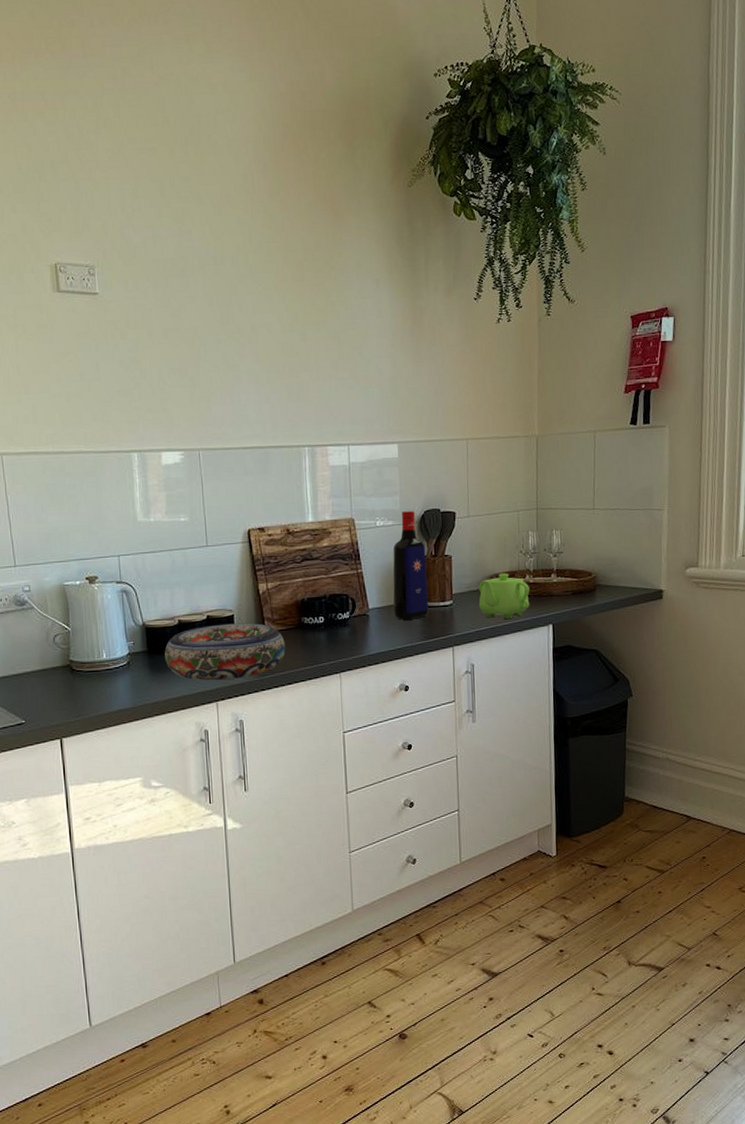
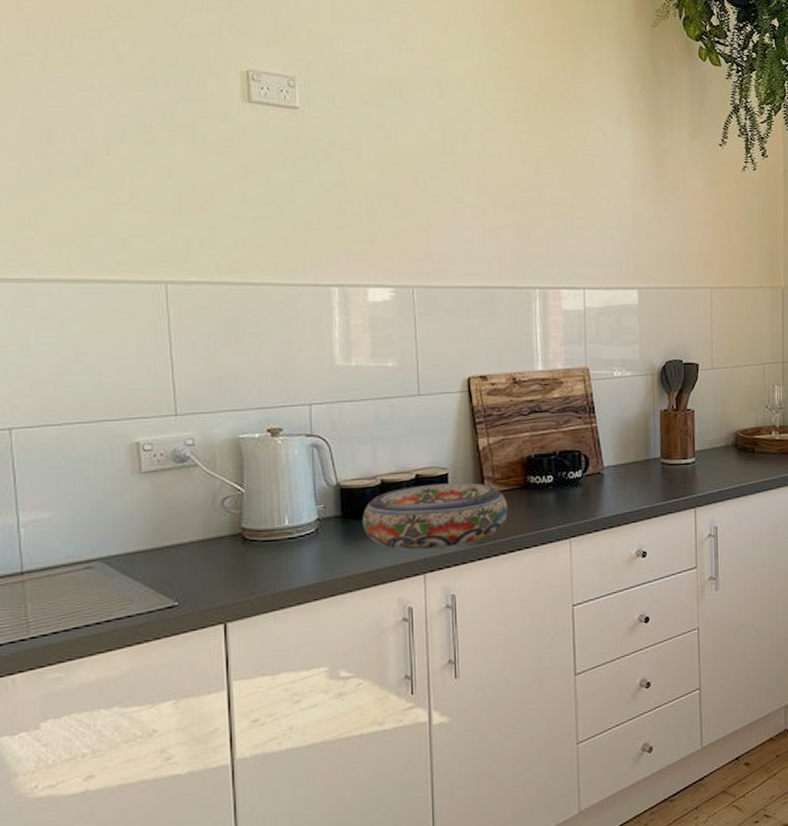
liquor bottle: present [392,511,429,620] -> none [630,361,669,479]
teapot: present [478,573,530,620] -> none [722,429,776,478]

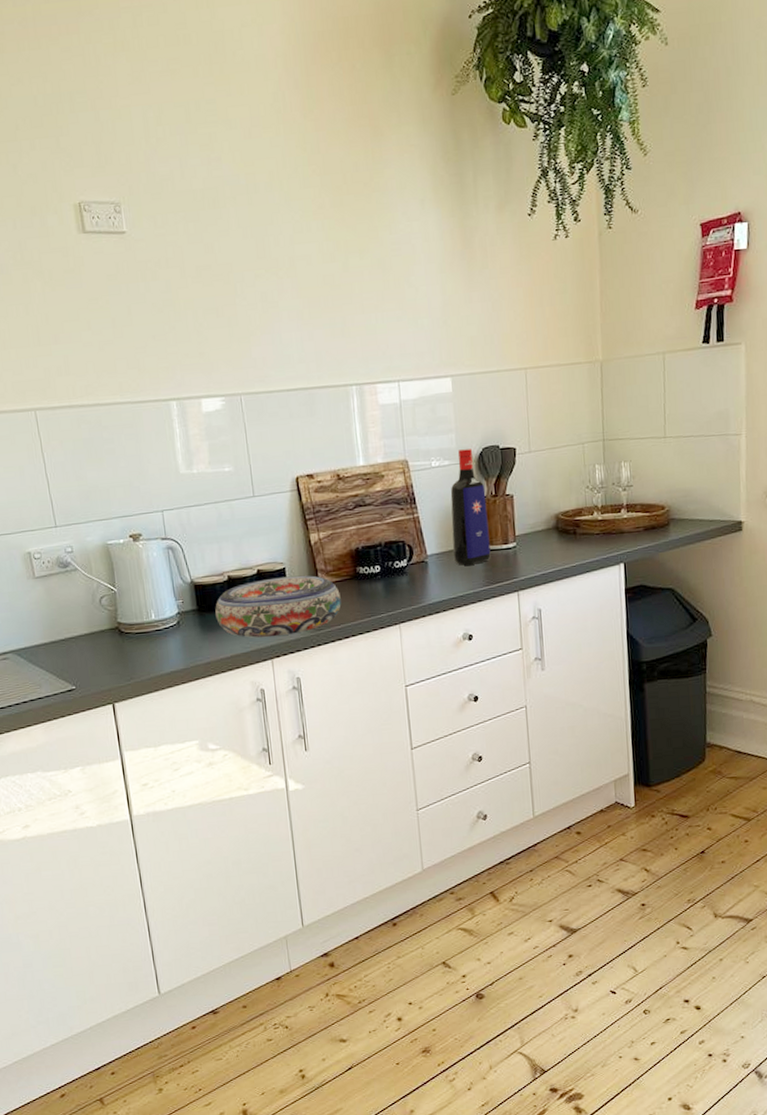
liquor bottle: none [630,361,669,479] -> present [450,449,491,566]

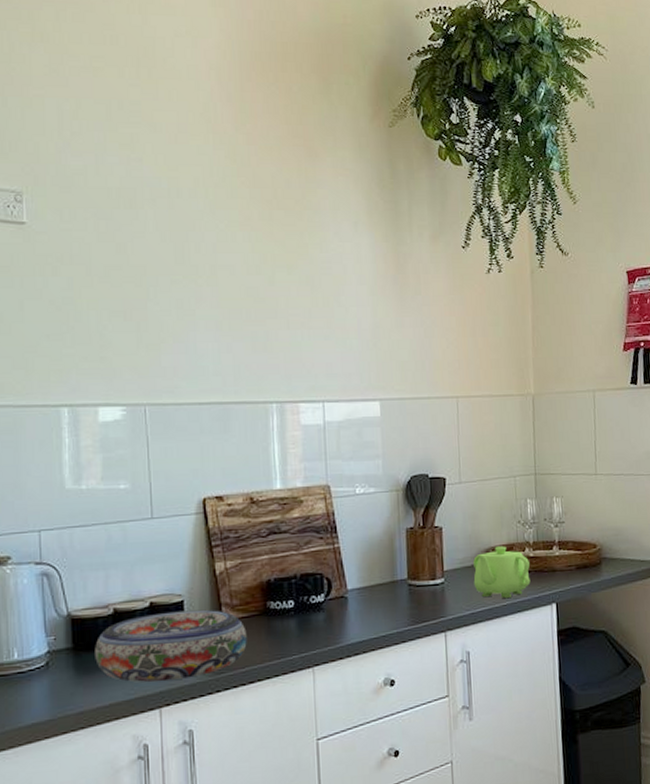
liquor bottle: present [450,449,491,566] -> none [375,476,417,602]
teapot: none [543,510,599,560] -> present [473,546,531,599]

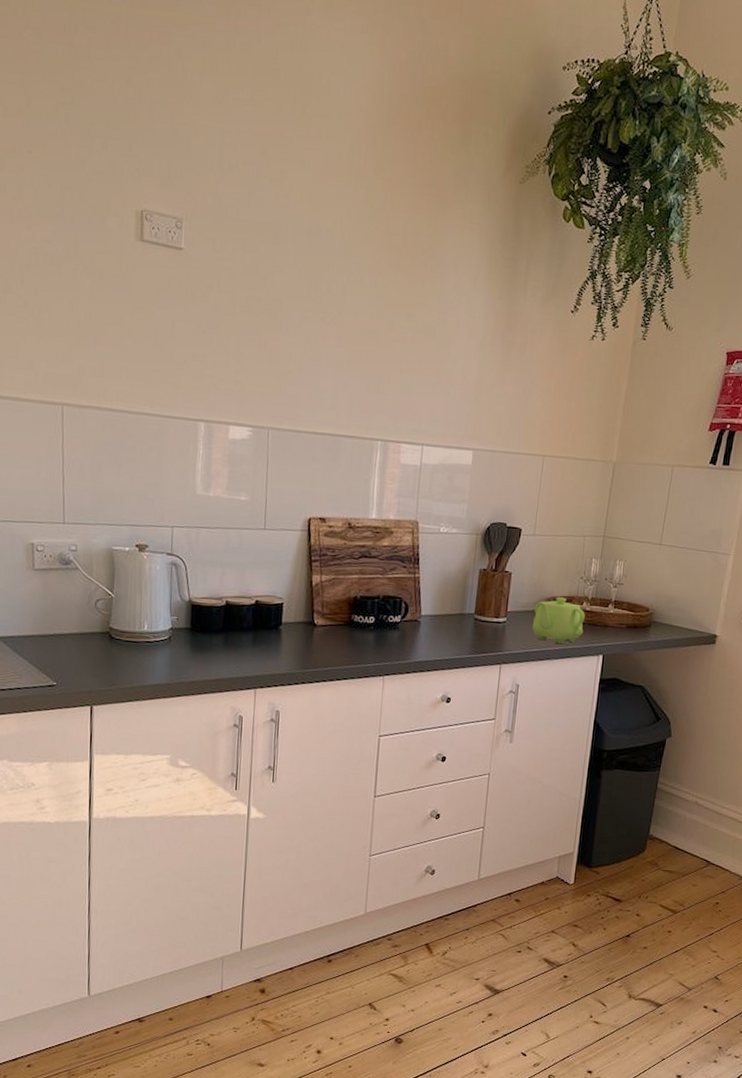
bowl: present [95,609,247,682] -> none [207,610,332,668]

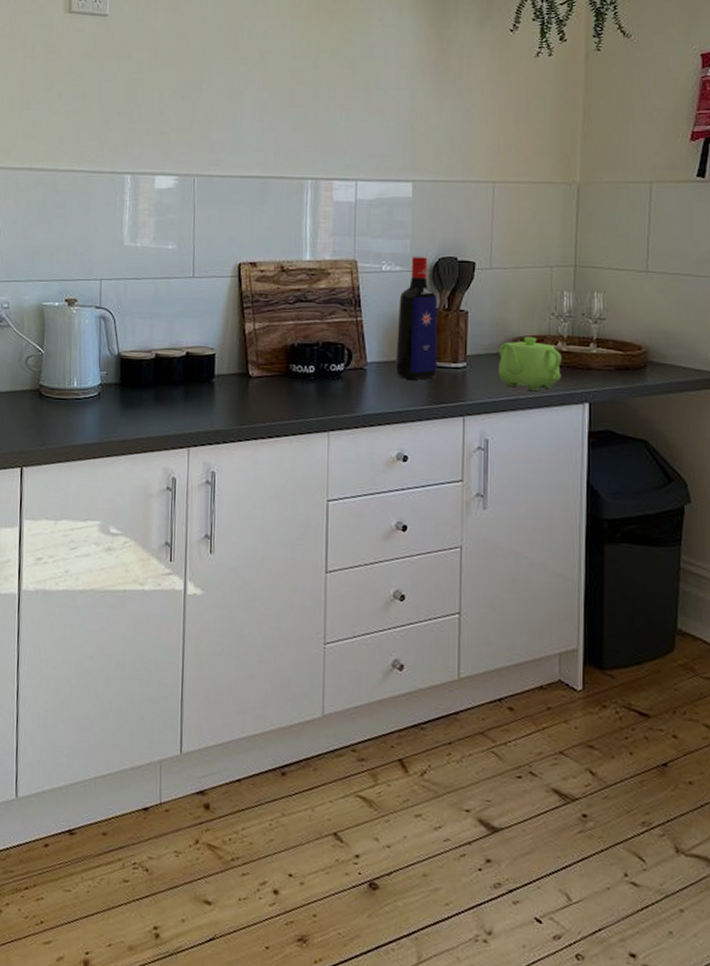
liquor bottle: none [445,521,487,632] -> present [395,257,438,380]

